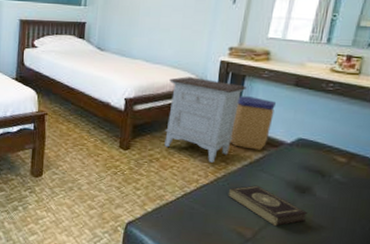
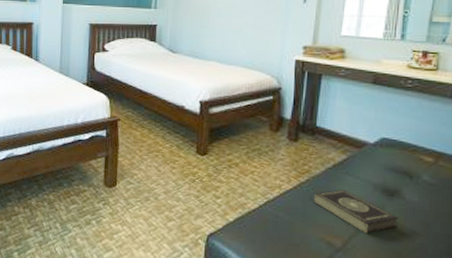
nightstand: present [164,77,246,163] -> none [242,77,324,166]
trash can: present [229,96,276,150] -> none [310,95,355,152]

